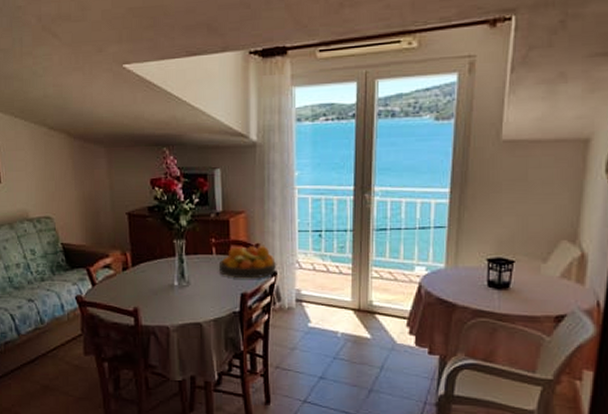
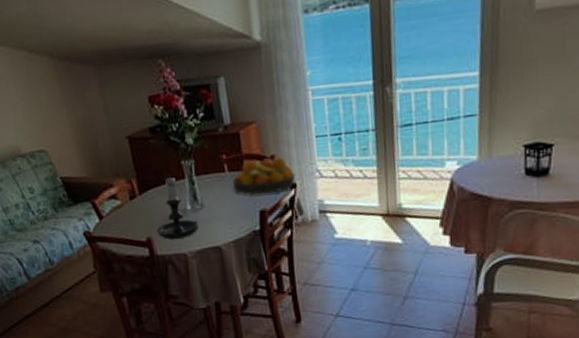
candle holder: none [144,250,184,312] -> present [156,174,199,240]

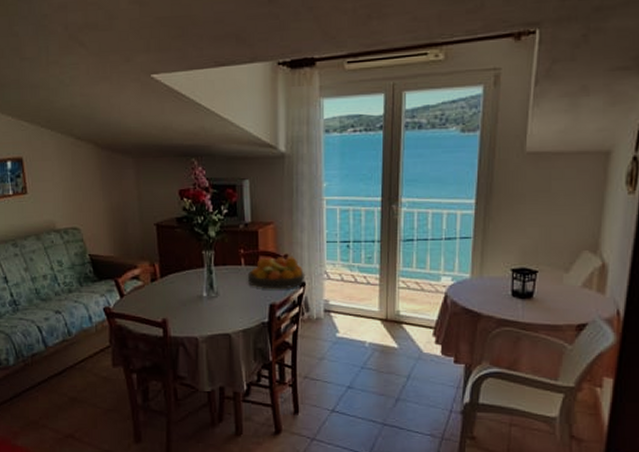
candle holder: present [156,174,199,240] -> none [172,261,213,323]

